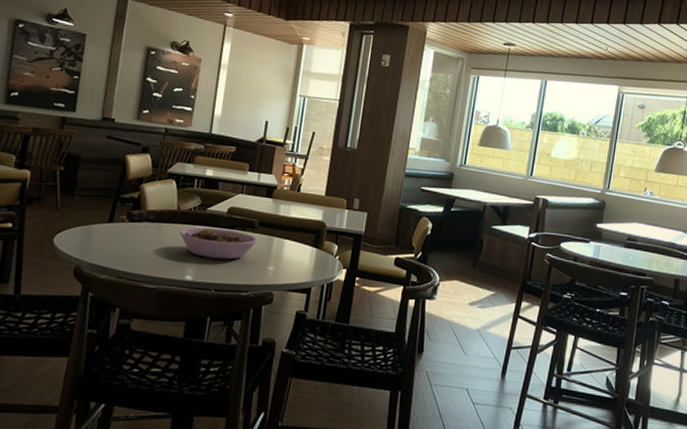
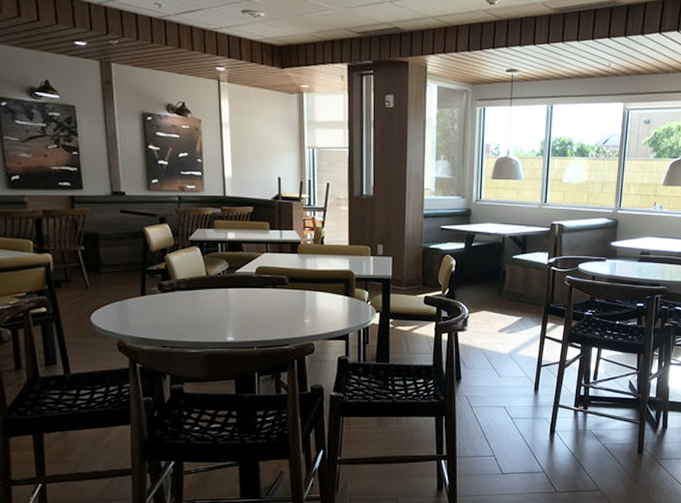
bowl: present [179,227,258,260] -> none [212,288,291,318]

